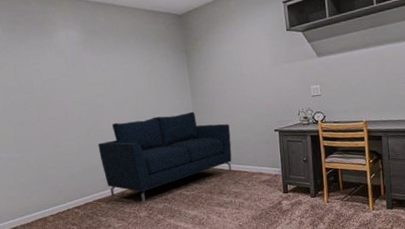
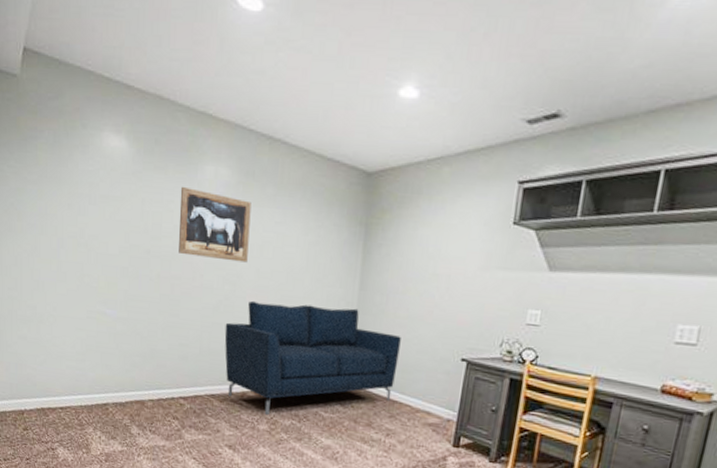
wall art: none [42,50,105,100] -> present [179,186,252,263]

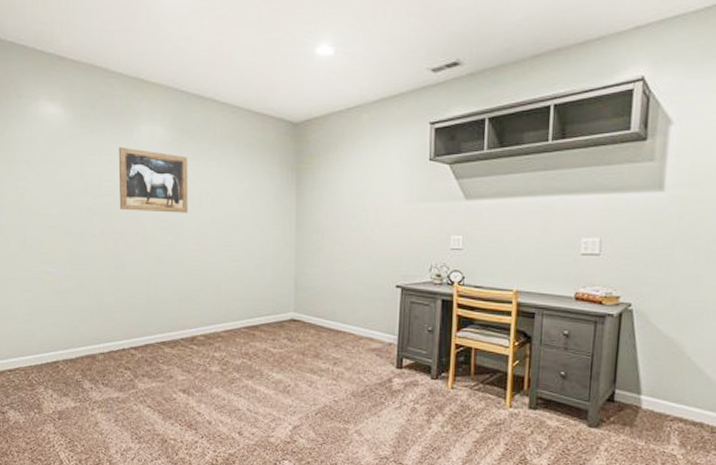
sofa: present [224,300,401,416] -> none [171,248,339,357]

